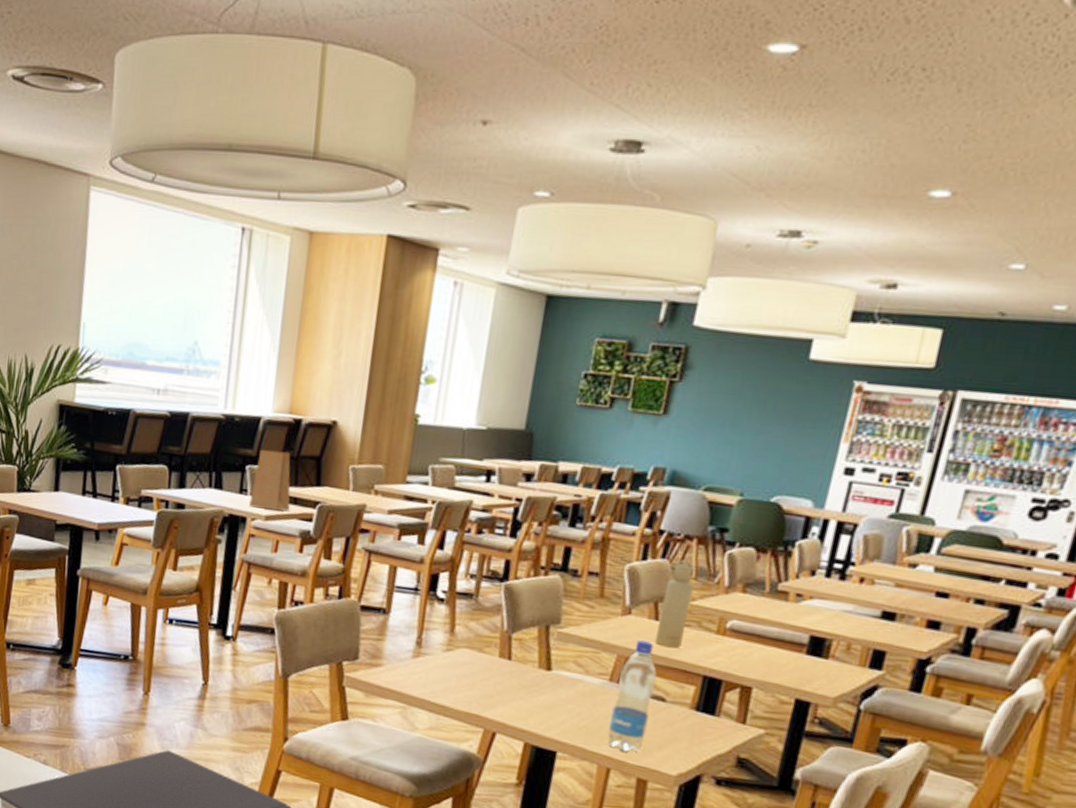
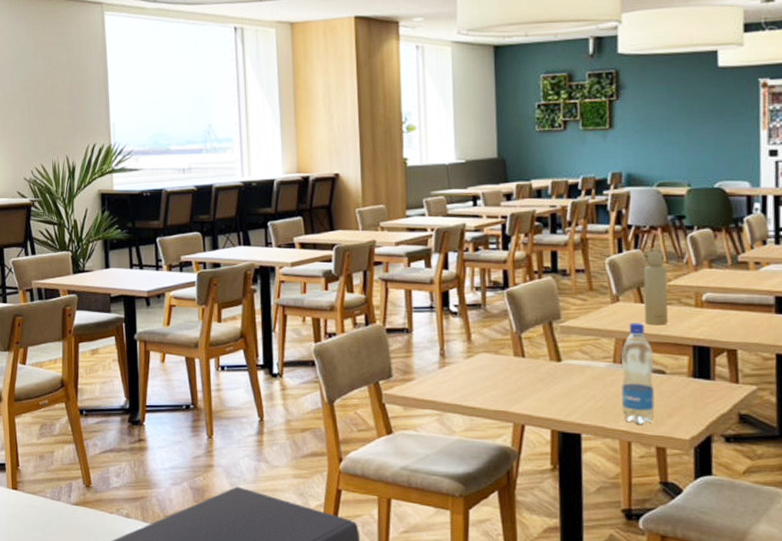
paper bag: present [249,449,291,512] -> none [275,205,311,257]

